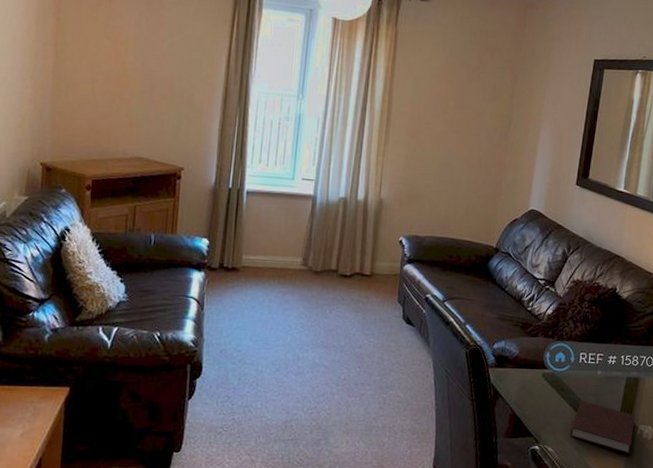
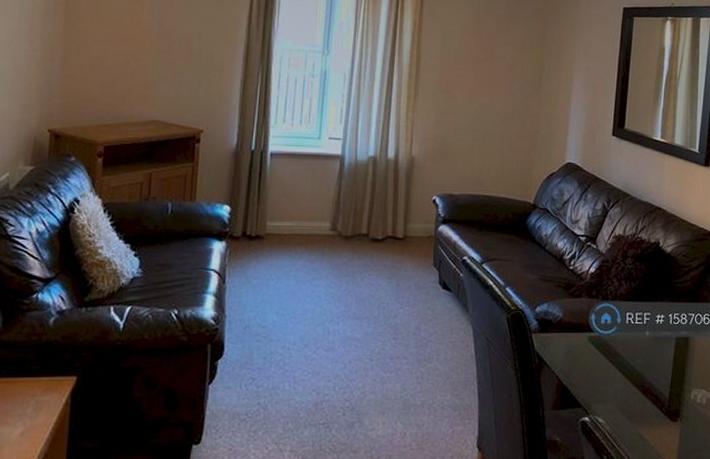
notebook: present [570,400,636,454] -> none [621,364,688,422]

